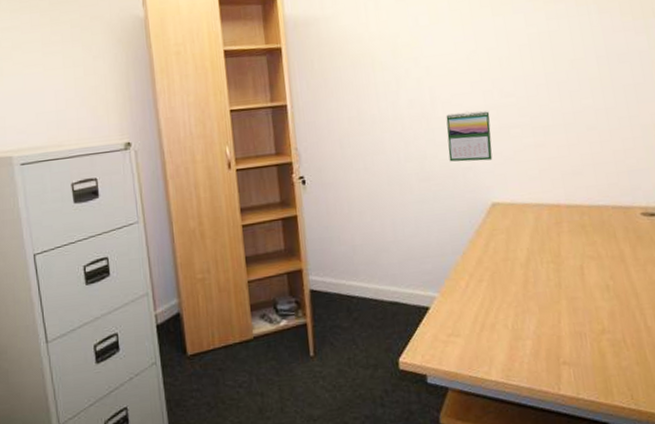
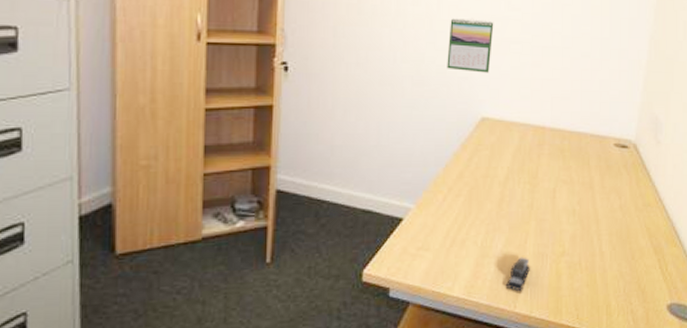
stapler: none [544,337,570,373] -> present [505,257,531,292]

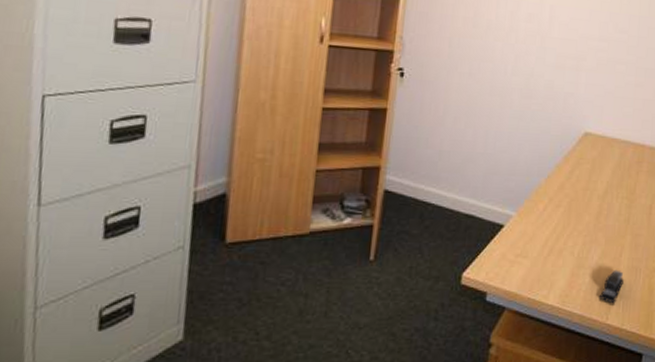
calendar: present [447,18,494,73] -> none [554,36,602,90]

